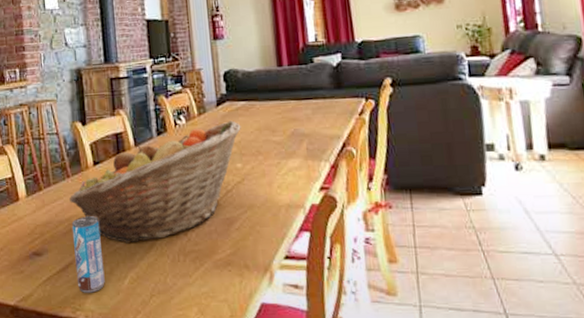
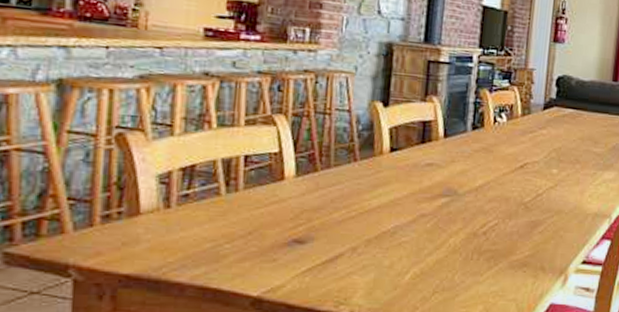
fruit basket: present [70,120,241,244] -> none [352,126,564,238]
beverage can: present [71,216,105,293] -> none [346,205,386,287]

